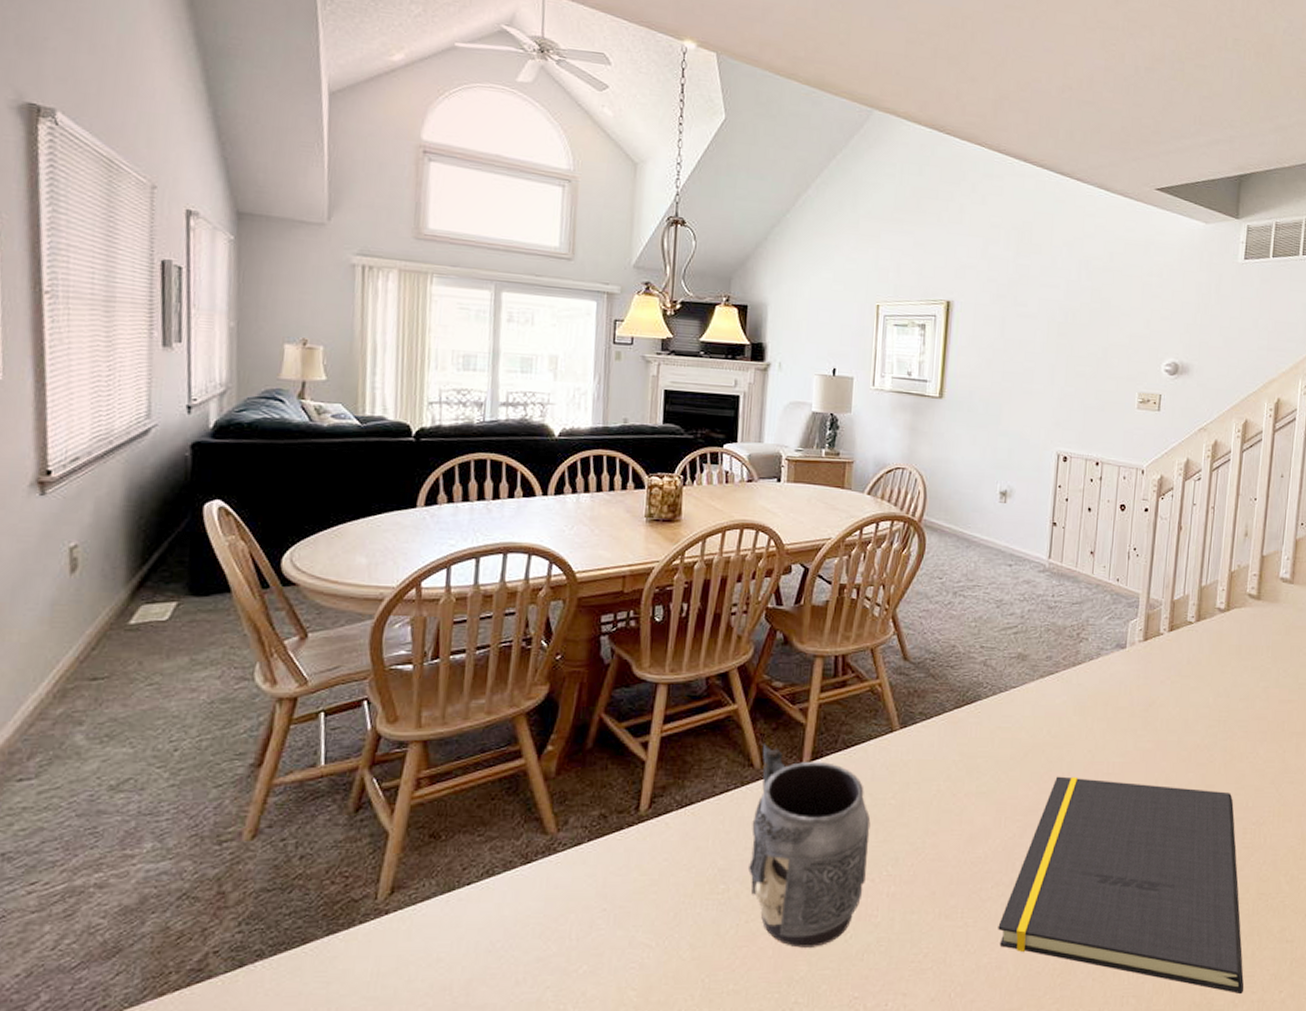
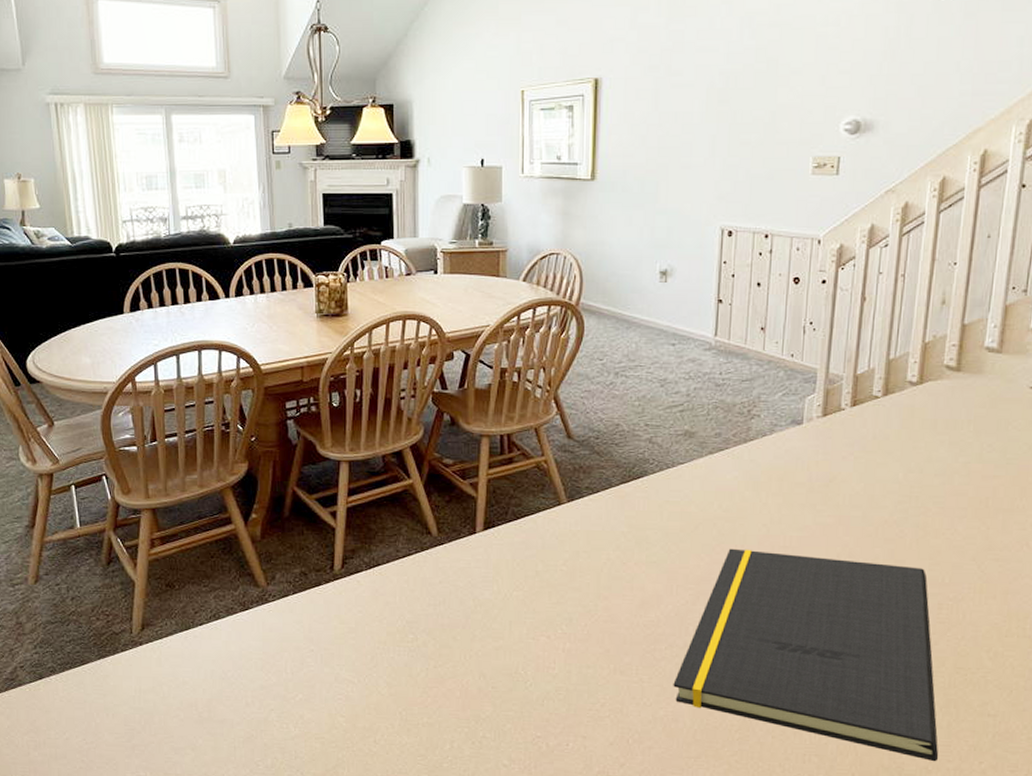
mug: present [748,743,871,948] -> none [434,513,544,692]

